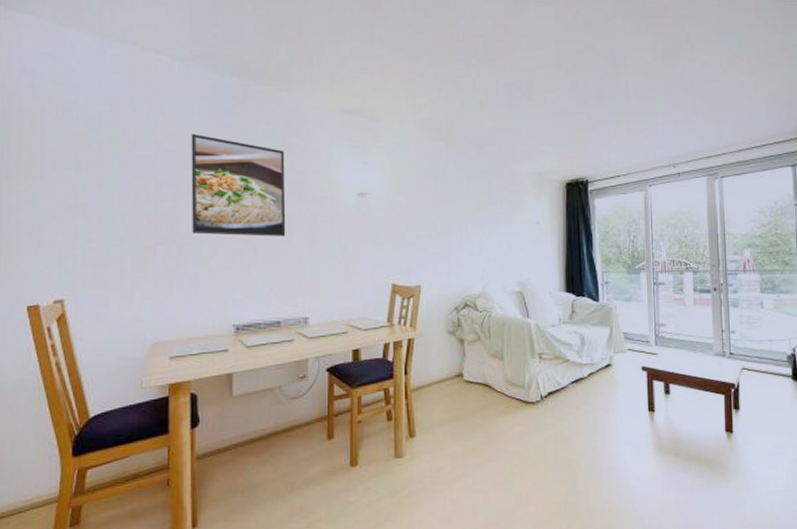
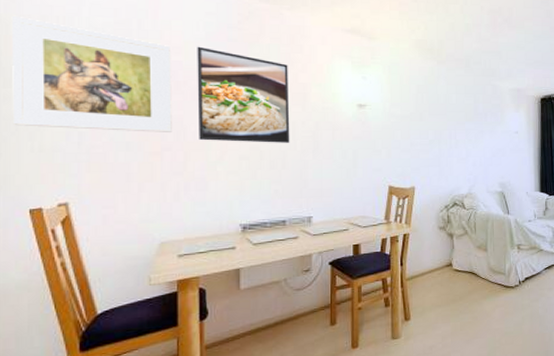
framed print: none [13,107,166,226] -> present [11,15,172,132]

